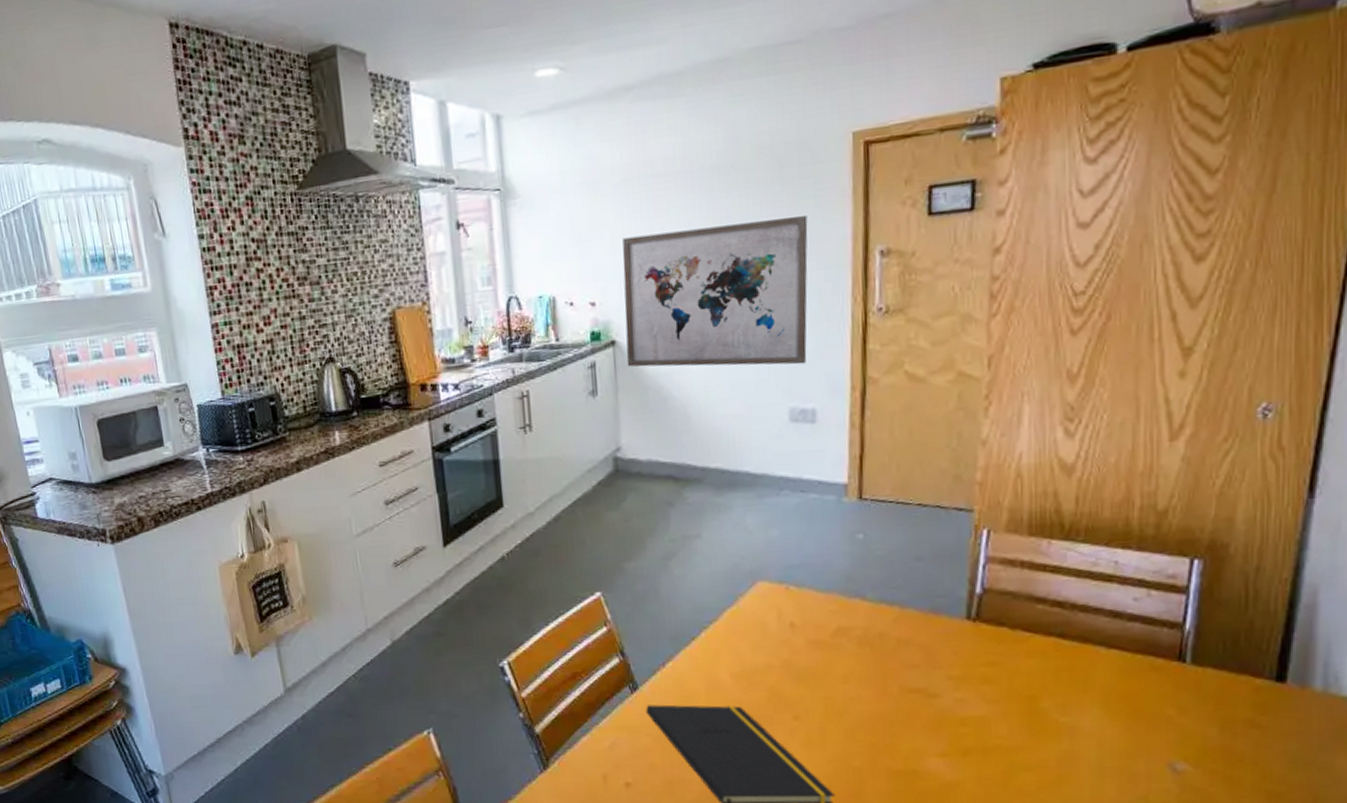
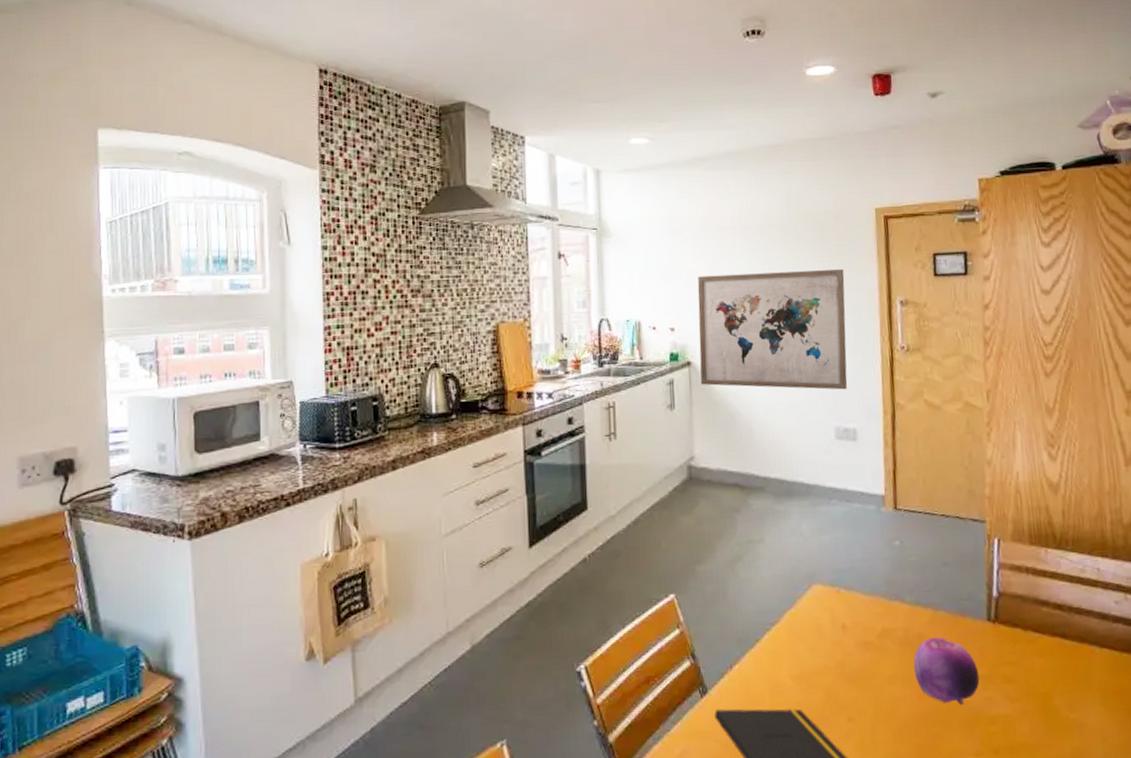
fruit: none [873,636,952,707] -> present [914,637,980,706]

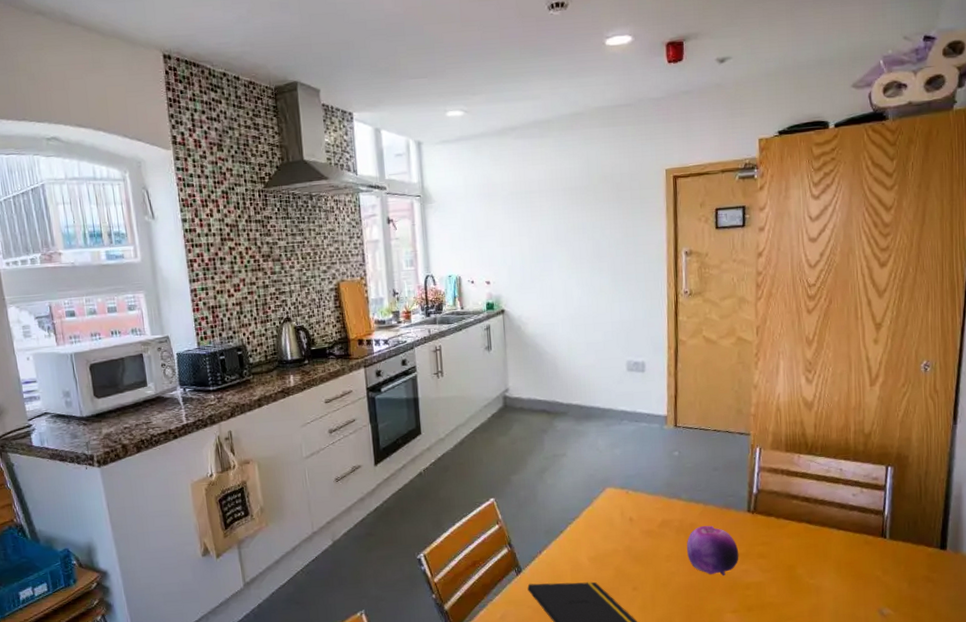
wall art: present [697,269,848,390] -> none [509,225,638,330]

